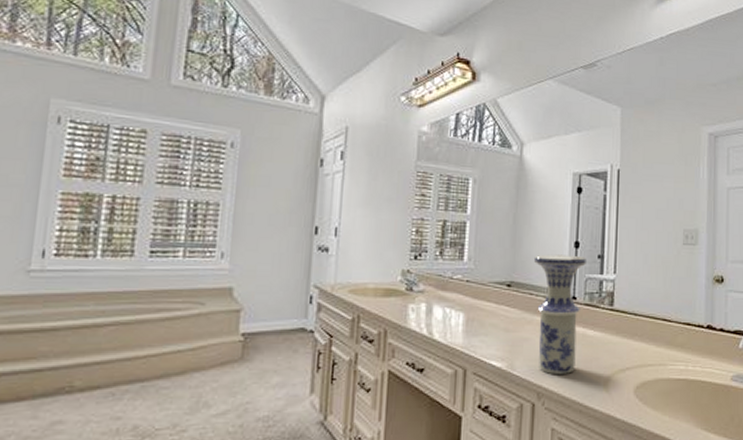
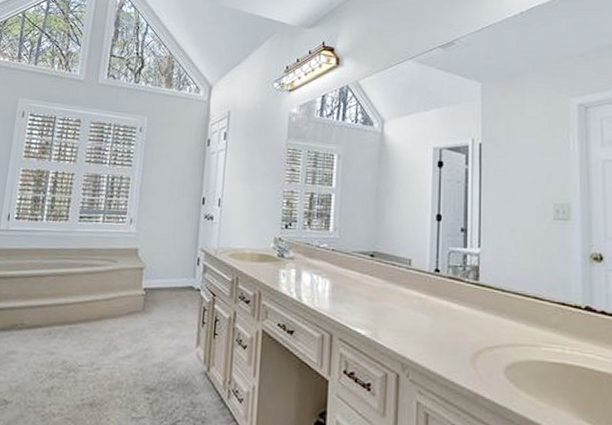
vase: present [533,254,588,374] -> none [395,226,450,347]

